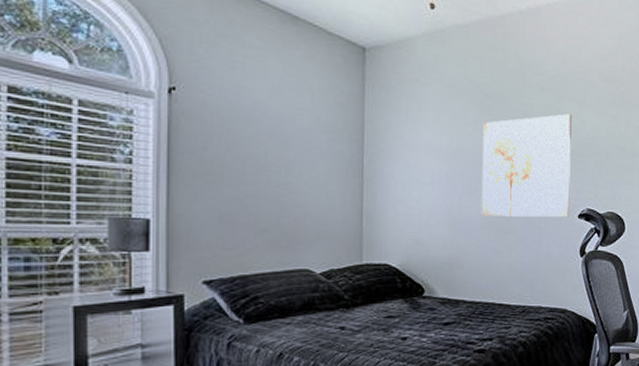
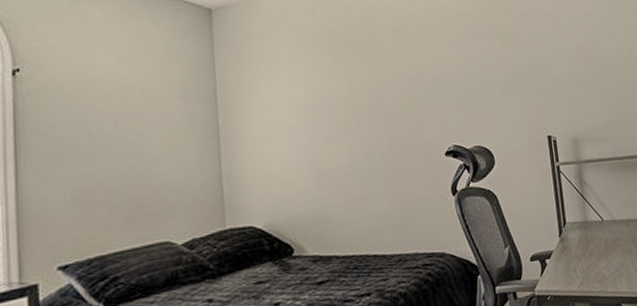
wall art: present [481,114,572,218] -> none [337,52,436,165]

